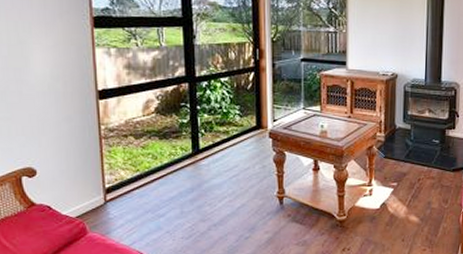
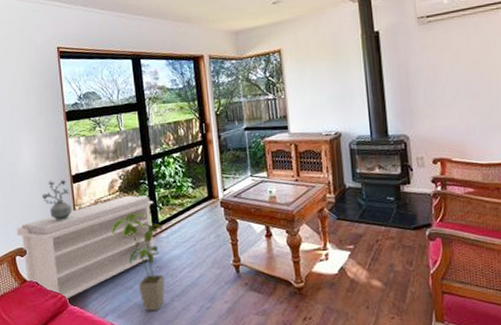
bench: none [23,118,195,226] -> present [16,195,156,300]
potted plant: none [58,94,96,141] -> present [42,180,72,221]
house plant: none [144,137,203,239] -> present [112,213,165,311]

